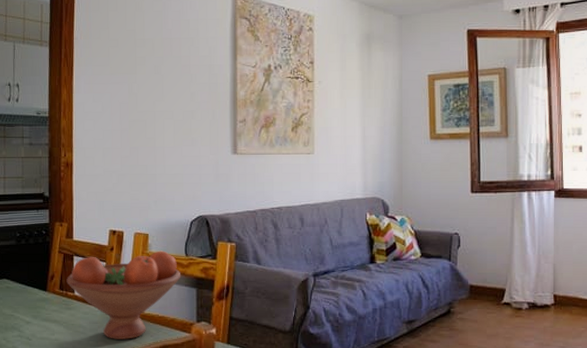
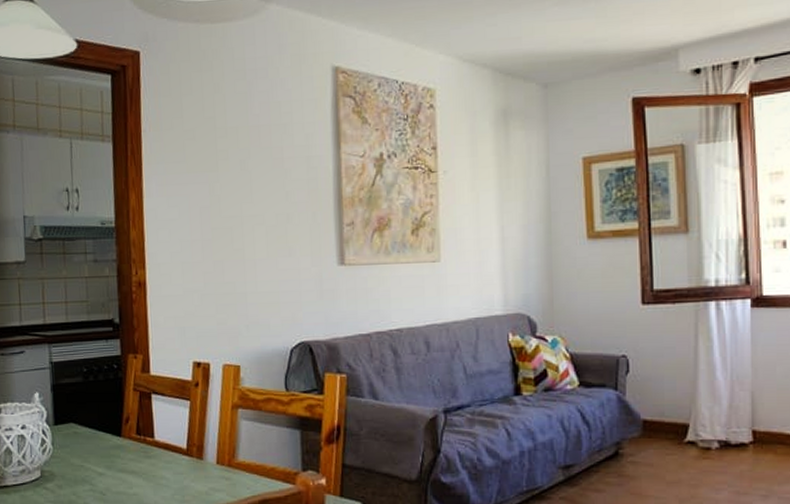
fruit bowl: present [66,251,181,340] -> none [144,385,282,493]

